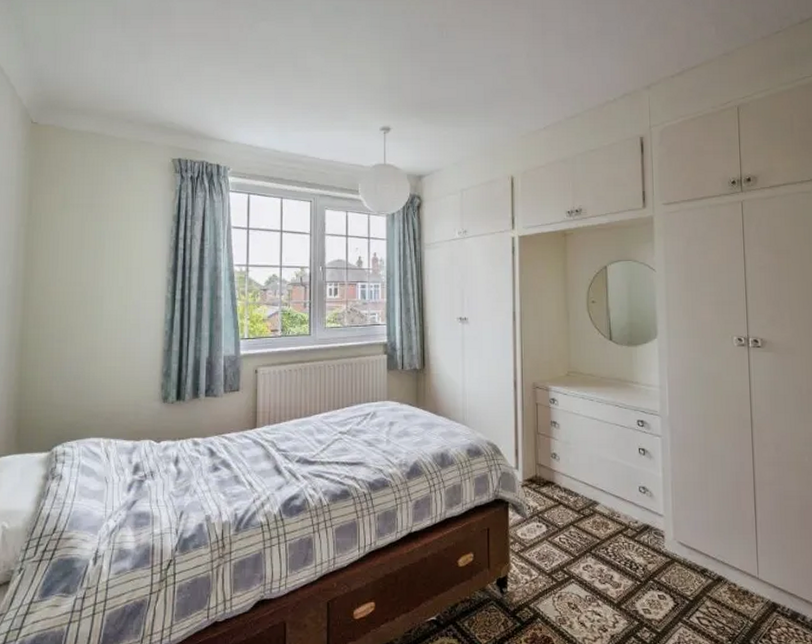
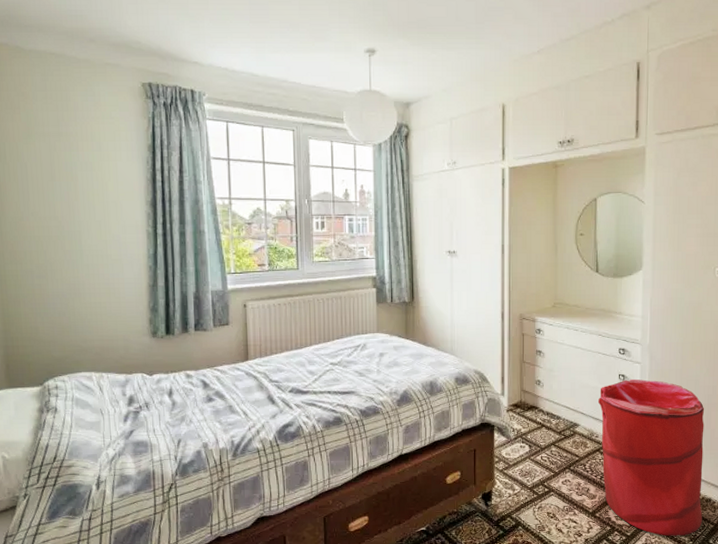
laundry hamper: none [618,453,740,634] -> present [598,378,705,536]

